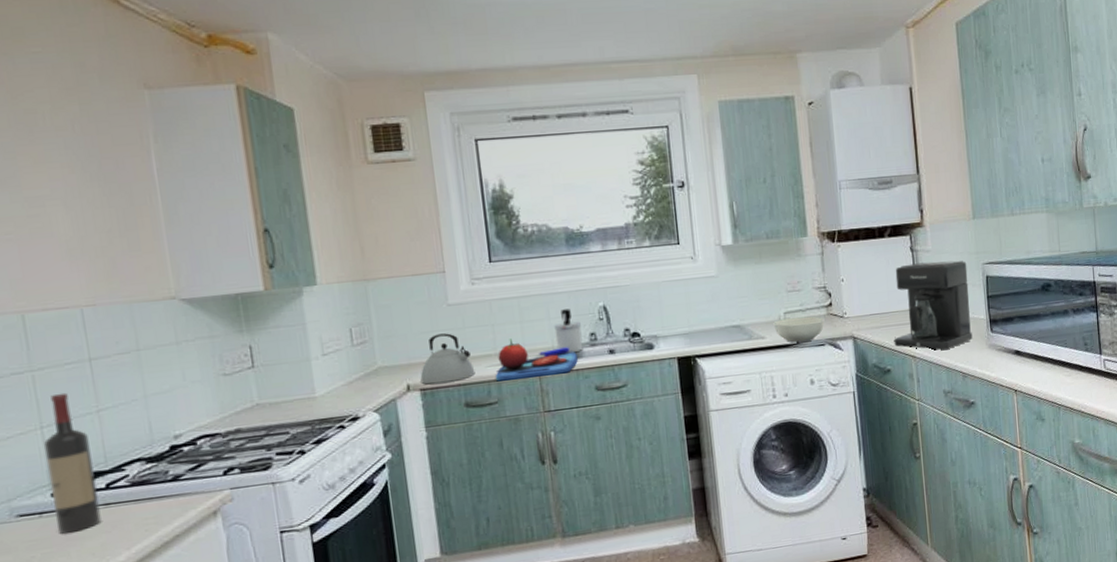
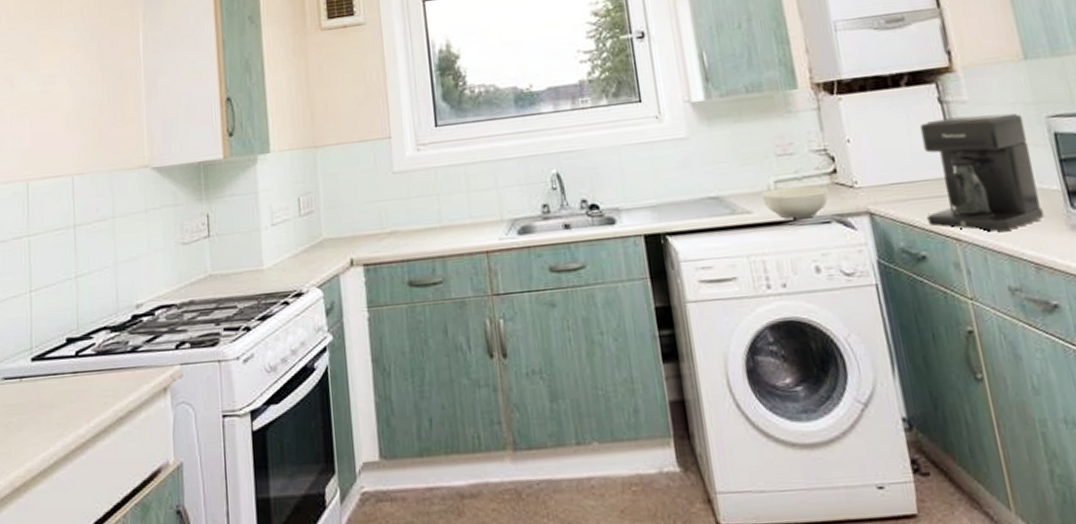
wine bottle: present [44,392,101,534] -> none [31,257,69,400]
kettle: present [420,333,476,385] -> none [363,203,420,260]
chopping board: present [485,338,578,382] -> none [429,210,529,258]
soap dispenser: present [554,309,583,353] -> none [503,177,535,228]

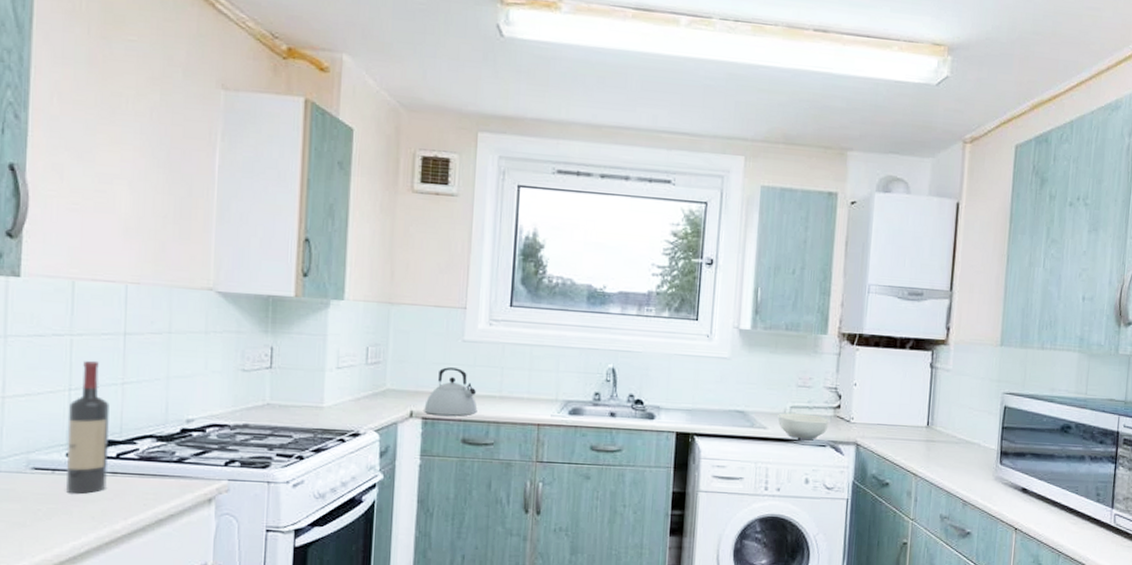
wine bottle: none [31,257,69,400] -> present [66,360,110,494]
kettle: none [363,203,420,260] -> present [424,367,478,416]
coffee maker: present [919,113,1044,232] -> none [897,380,986,473]

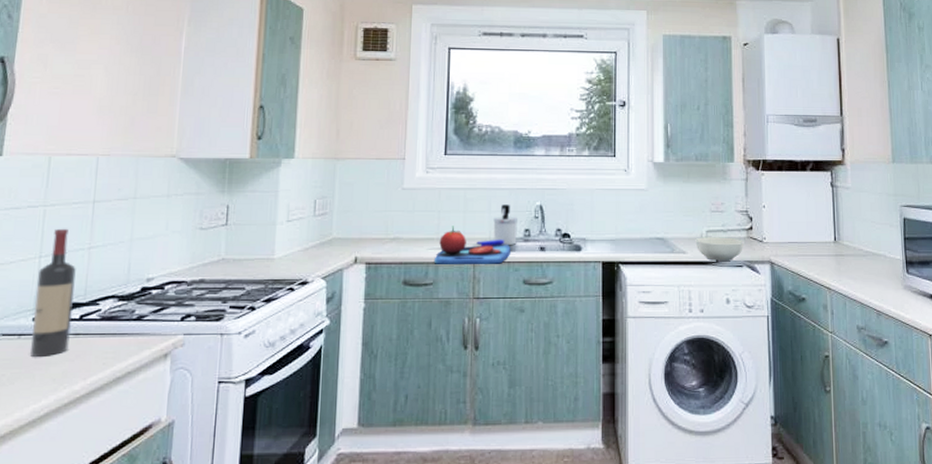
kettle: present [424,367,478,416] -> none [367,214,417,259]
chopping board: none [487,384,578,428] -> present [426,226,510,264]
soap dispenser: none [560,364,587,410] -> present [493,204,517,246]

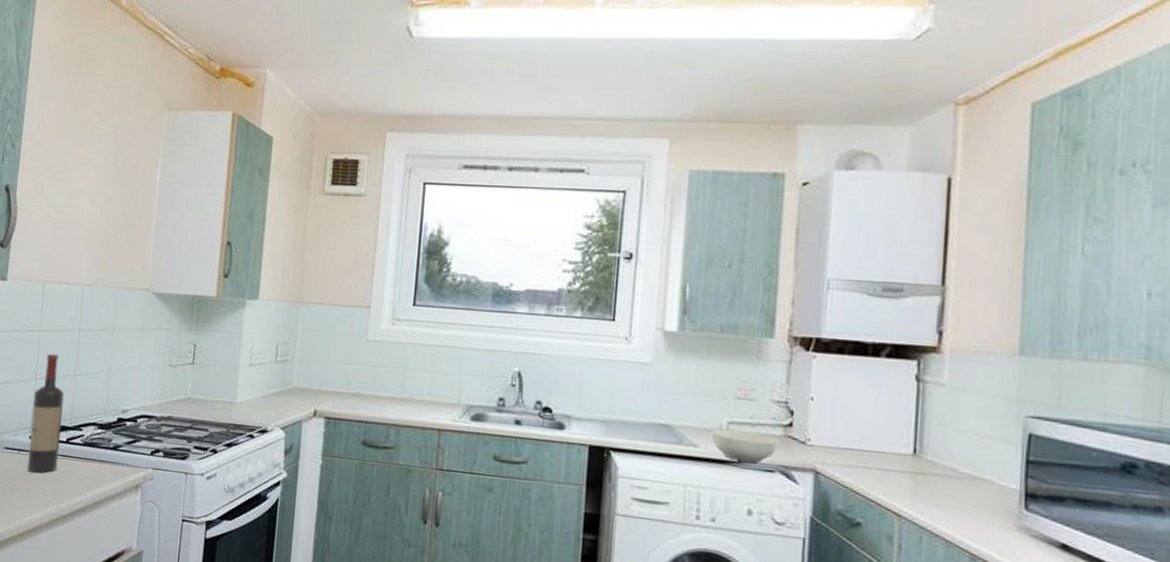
chopping board: present [426,226,510,264] -> none [388,386,481,435]
soap dispenser: present [493,204,517,246] -> none [462,367,491,416]

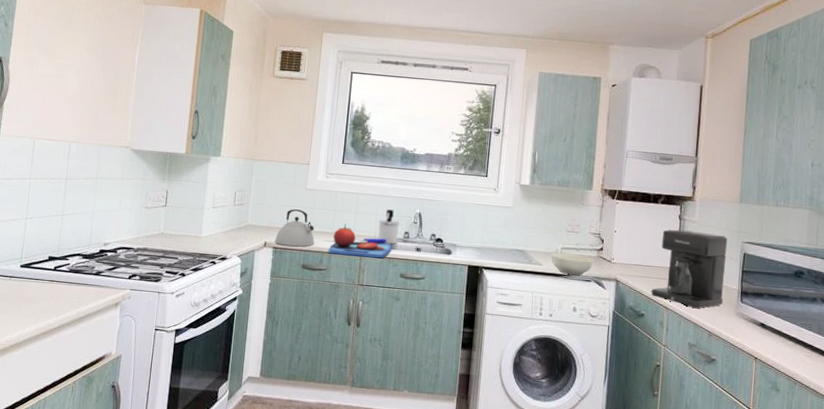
wine bottle: present [28,353,64,473] -> none [18,197,52,296]
kettle: none [327,367,379,417] -> present [275,209,315,247]
chopping board: none [388,386,481,435] -> present [322,223,392,259]
soap dispenser: none [462,367,491,416] -> present [377,209,399,245]
coffee maker: none [872,396,1000,517] -> present [651,229,728,308]

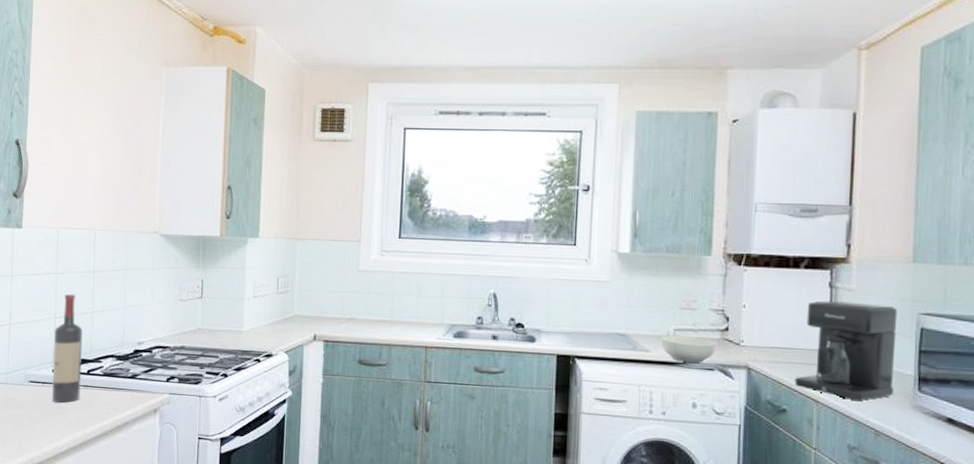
wine bottle: none [18,197,52,296] -> present [52,293,83,403]
kettle: present [275,209,315,247] -> none [325,295,372,339]
chopping board: present [322,223,392,259] -> none [380,309,462,350]
soap dispenser: present [377,209,399,245] -> none [445,290,470,333]

